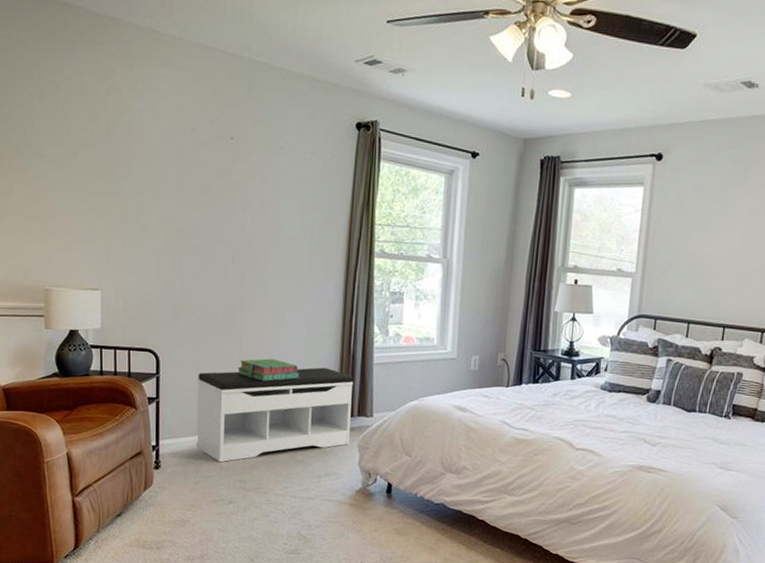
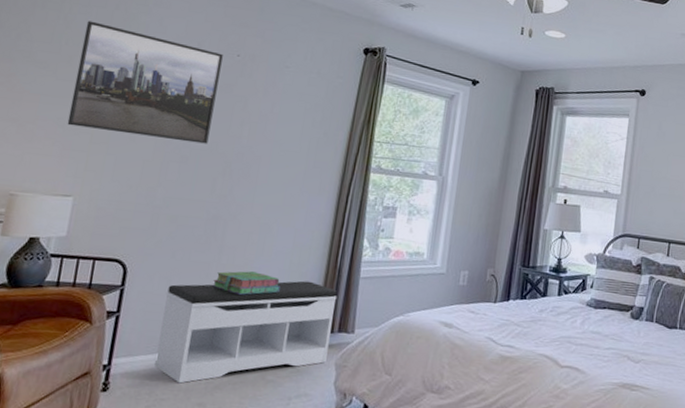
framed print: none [83,109,217,234] -> present [67,21,223,144]

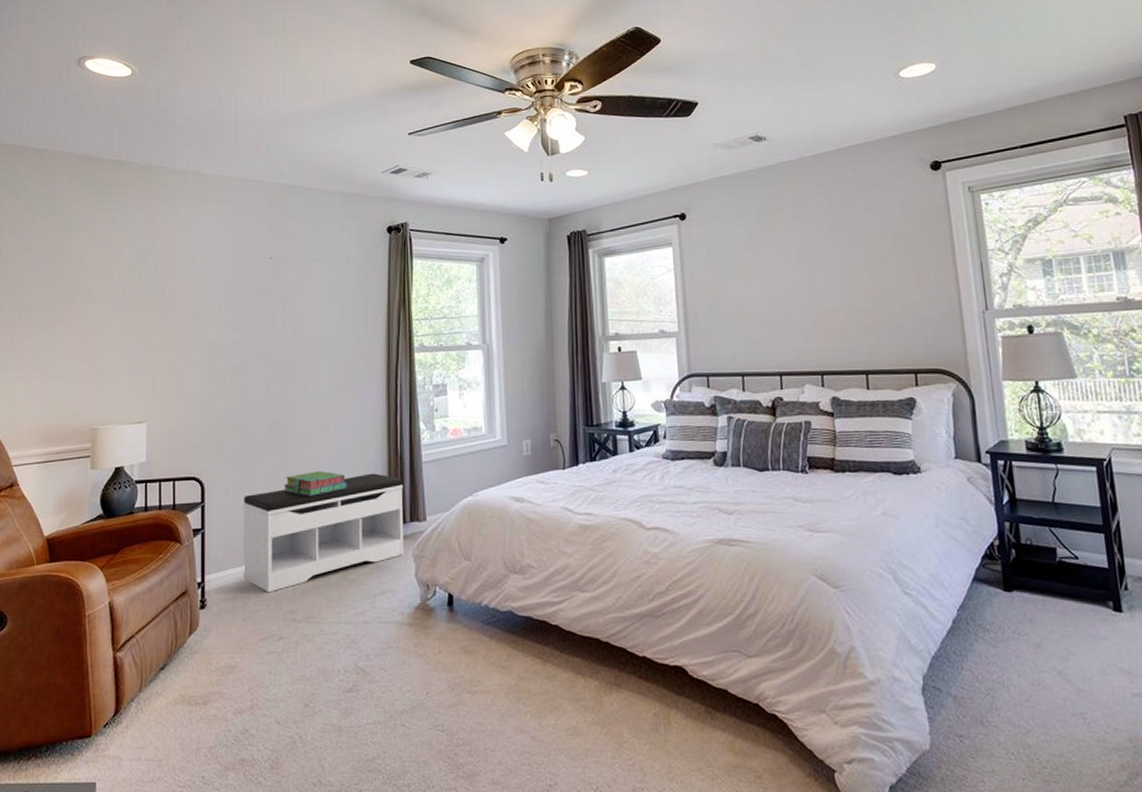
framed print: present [67,21,223,144] -> none [130,251,257,355]

